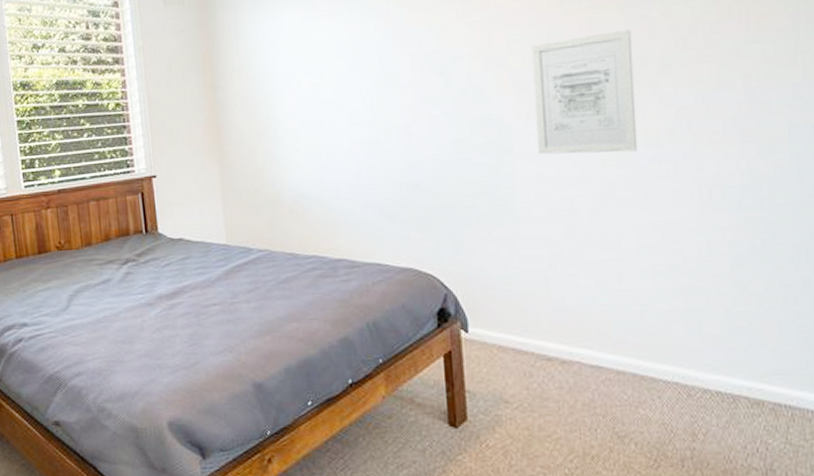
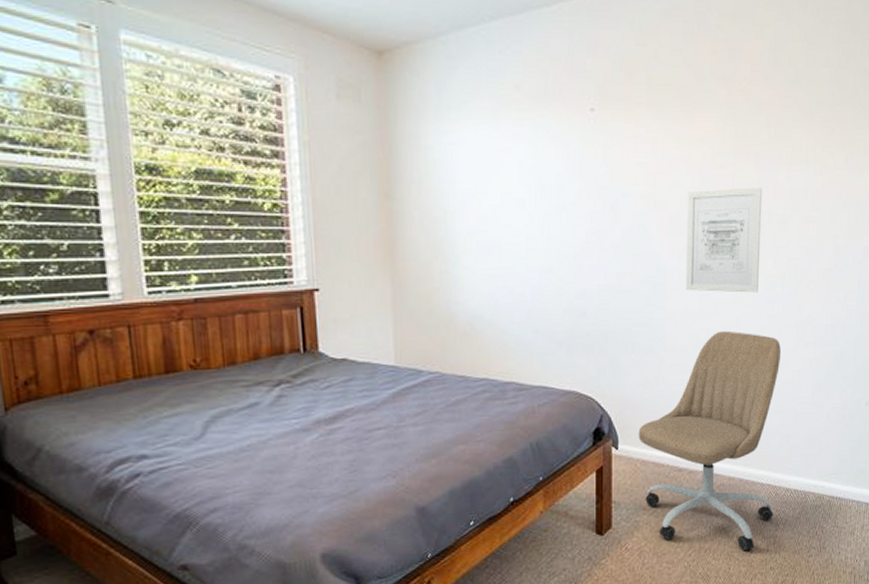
office chair: none [491,197,688,464] -> present [638,330,781,551]

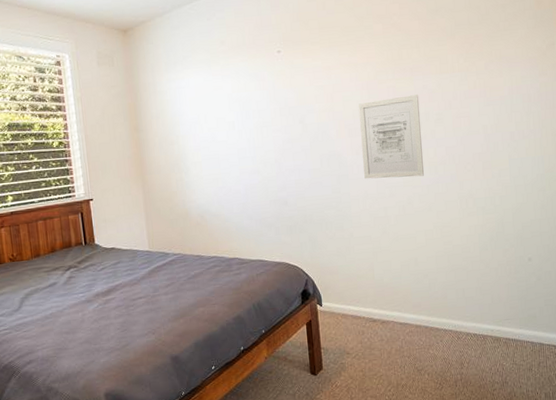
office chair: present [638,330,781,551] -> none [337,207,458,387]

